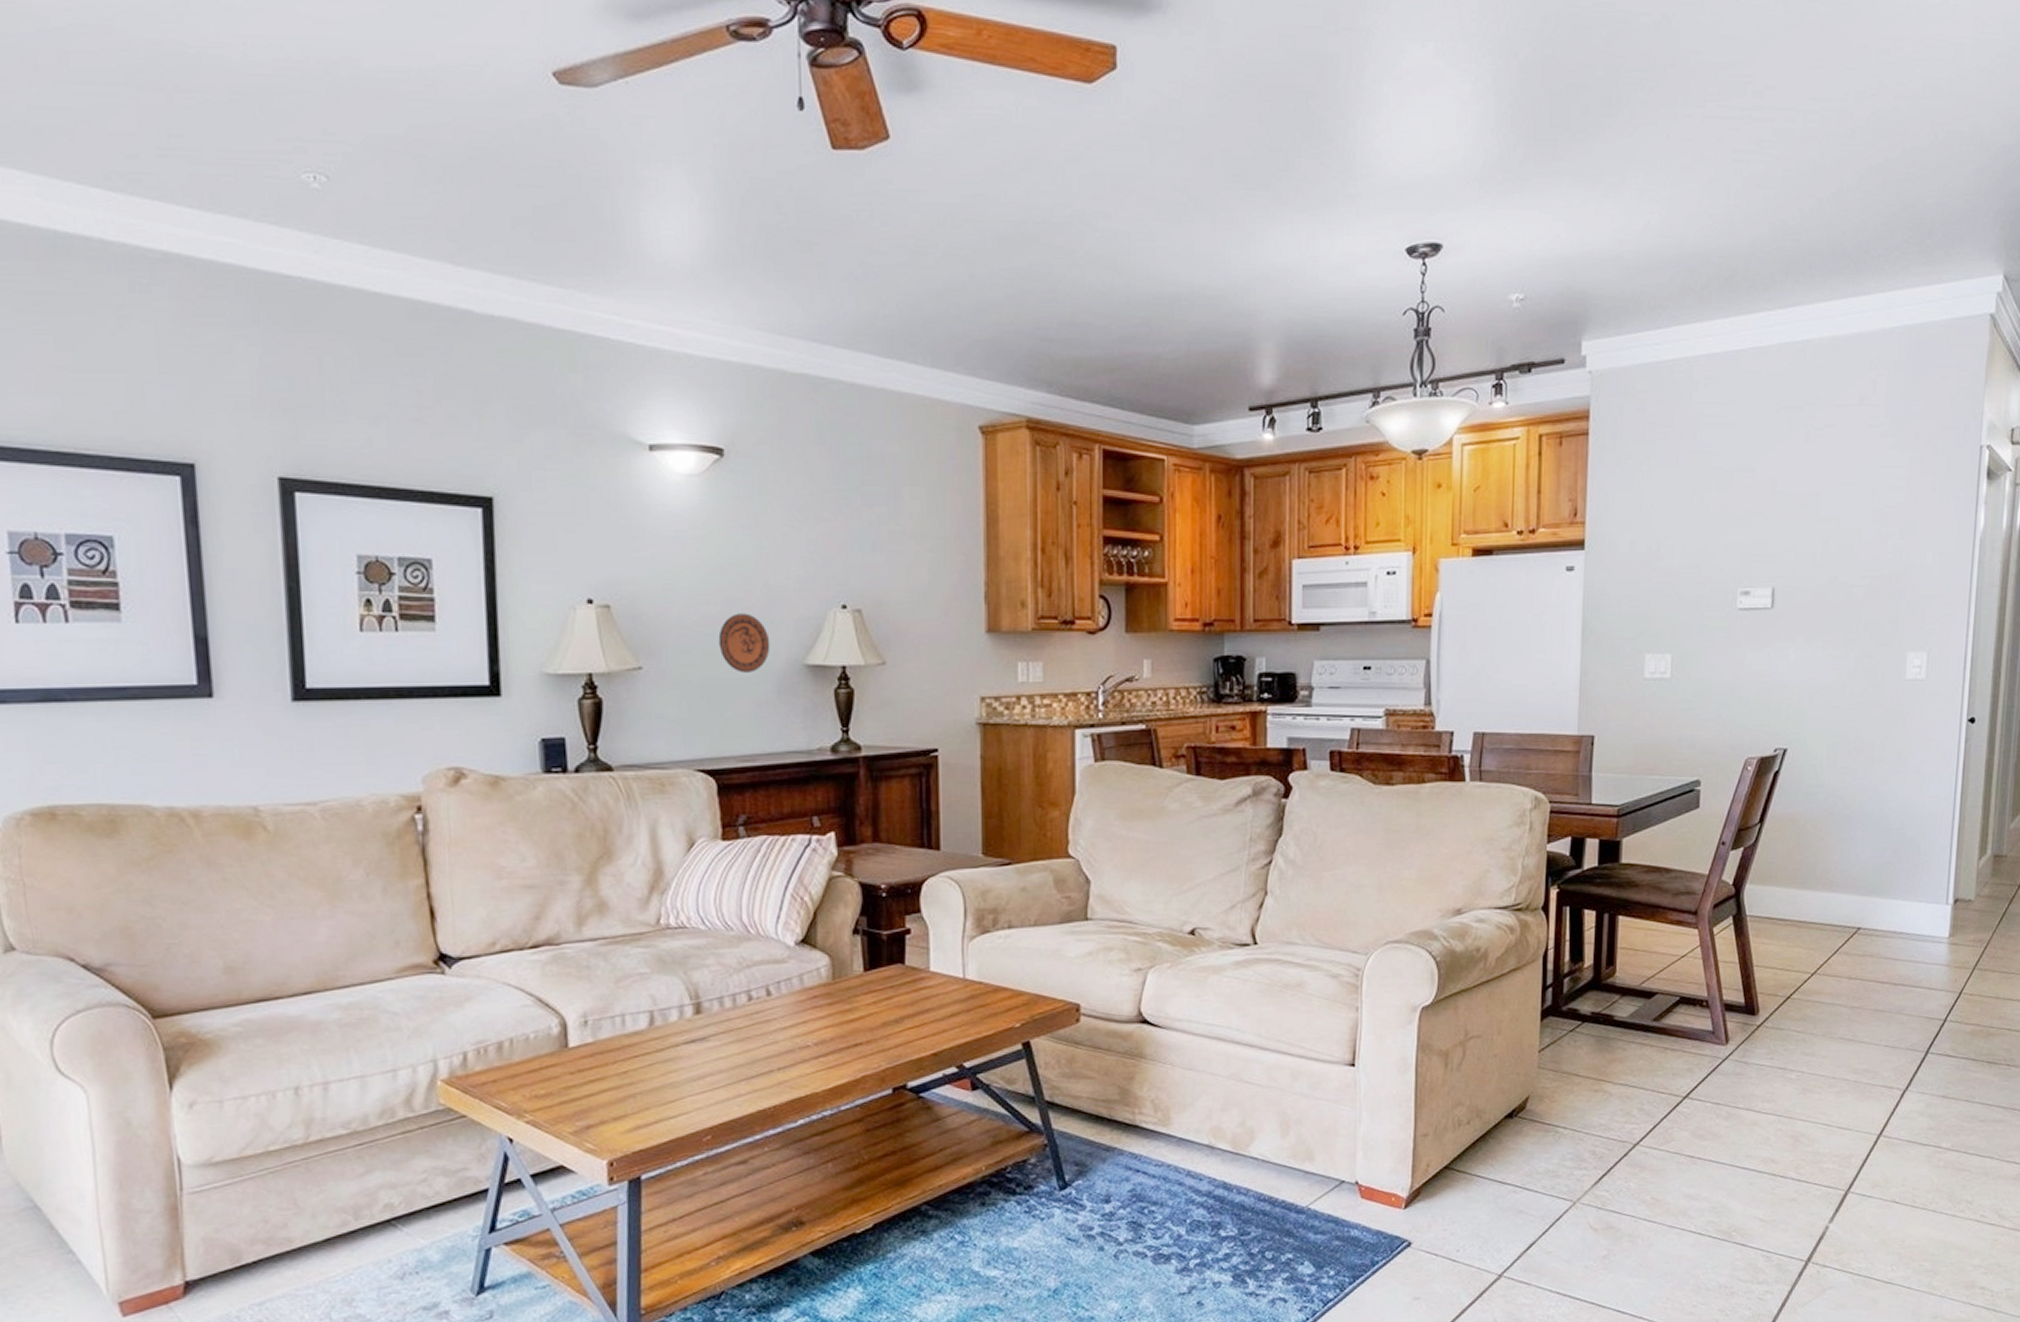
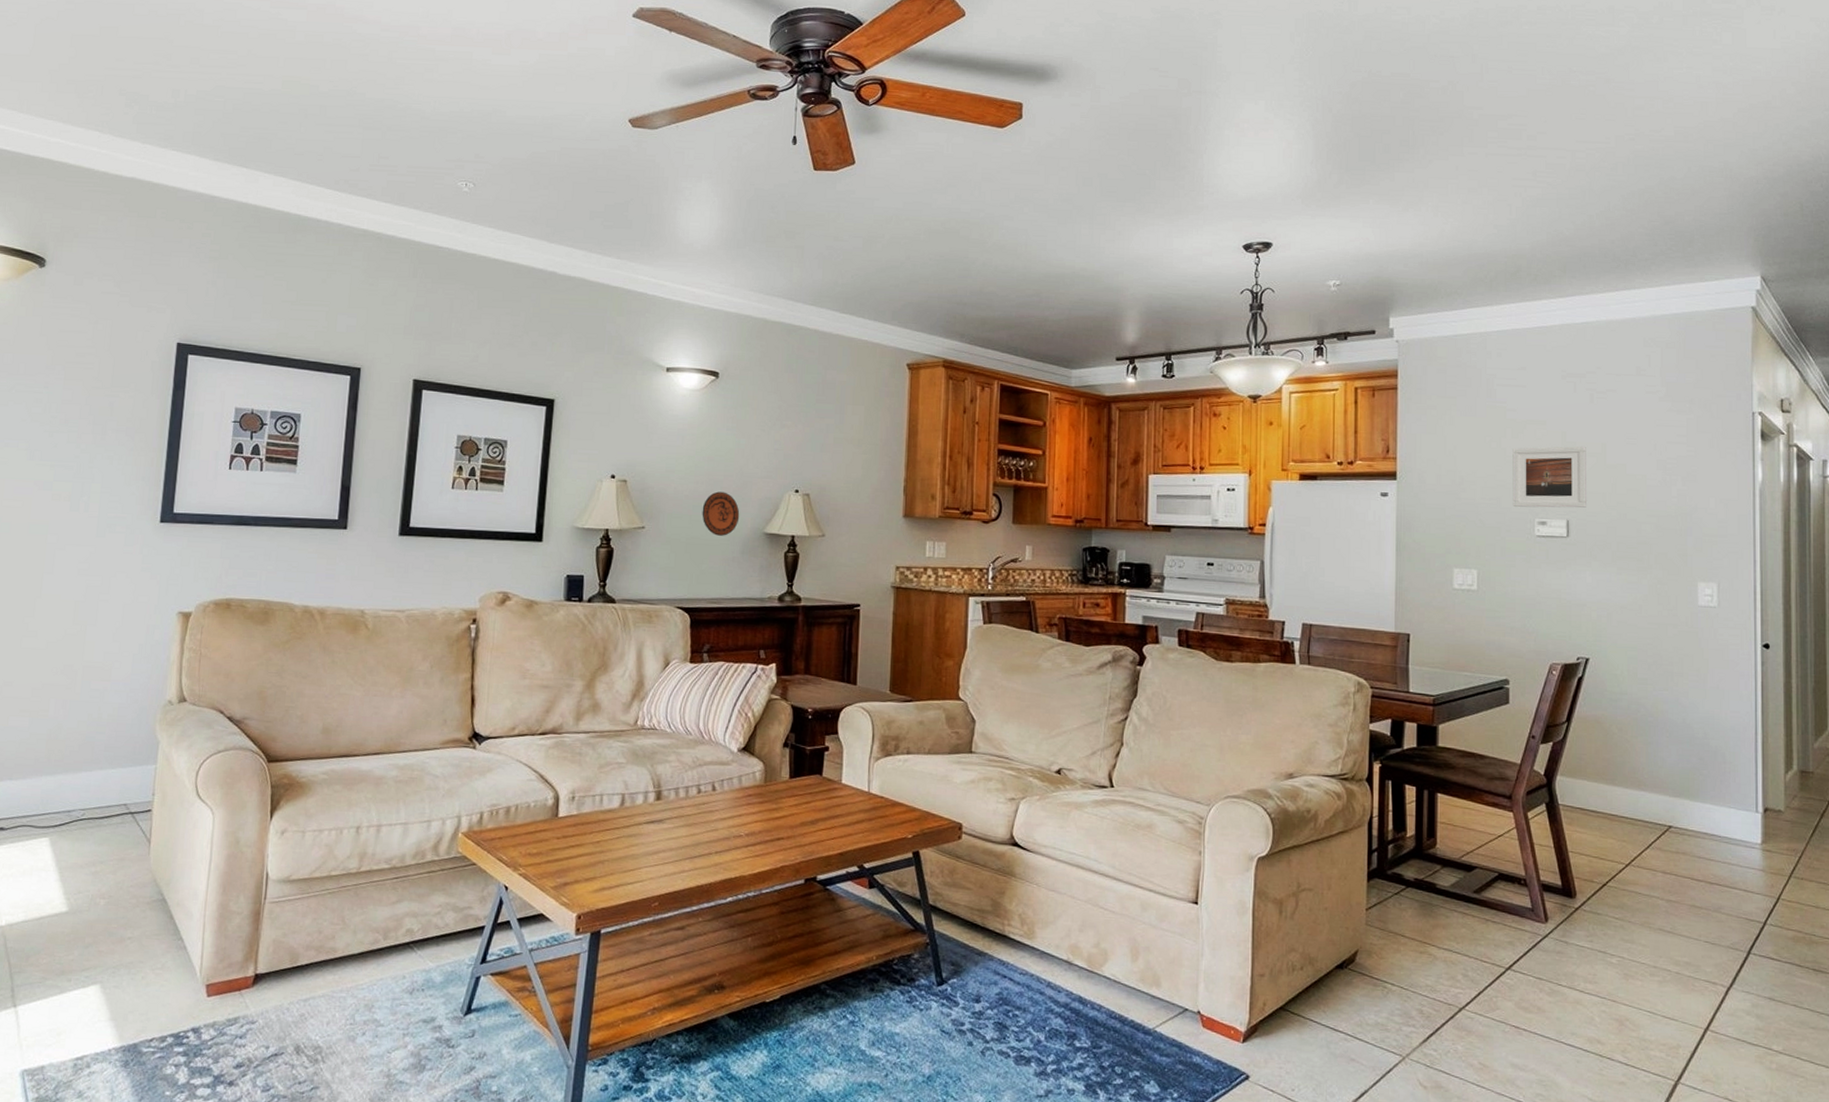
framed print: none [1713,496,1799,575] -> present [1512,446,1588,508]

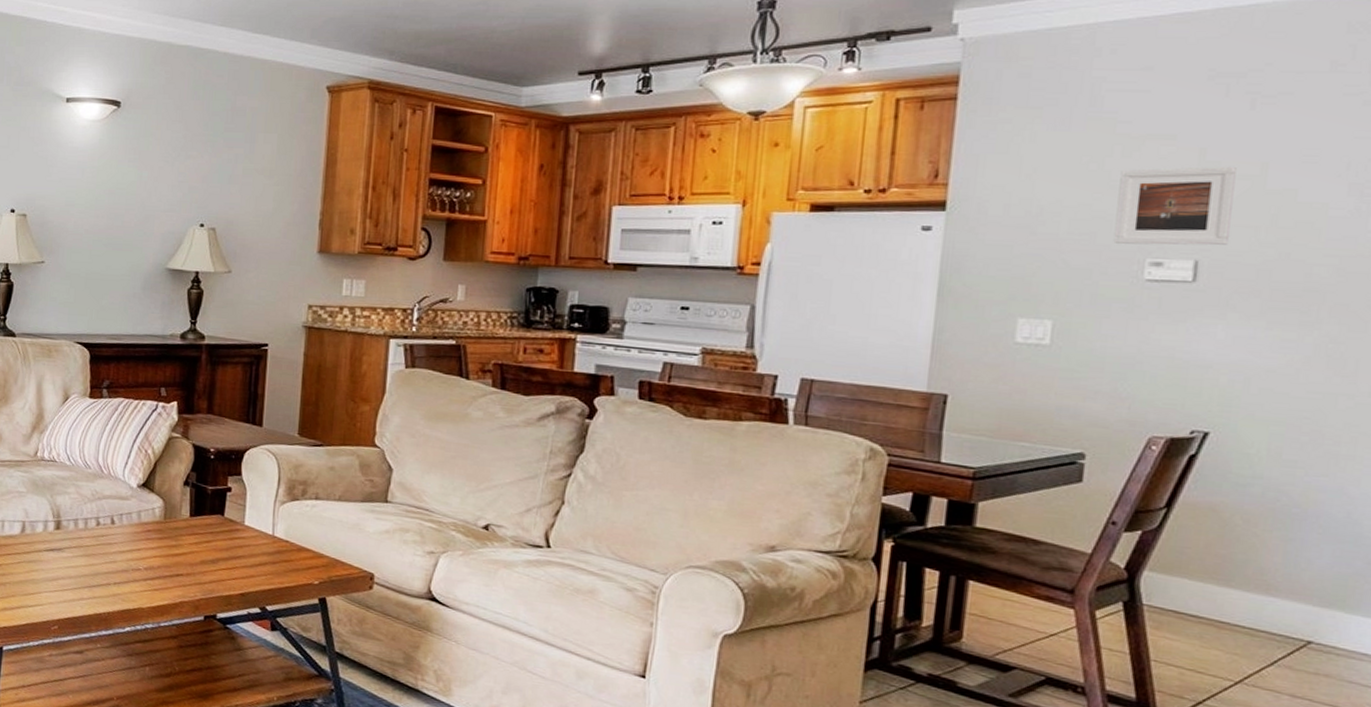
decorative plate: present [702,491,740,536] -> none [102,225,142,272]

